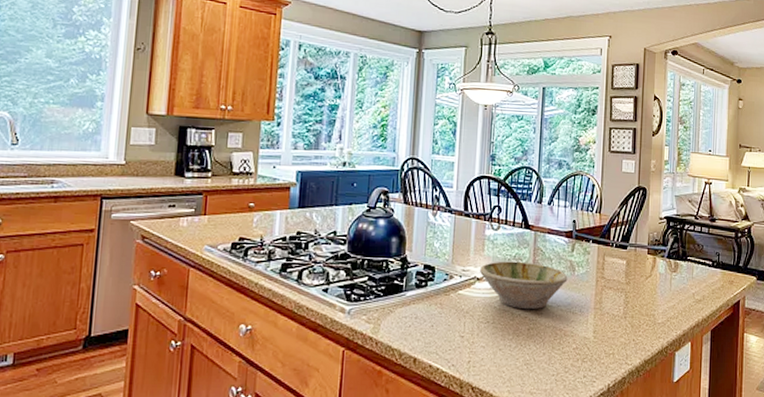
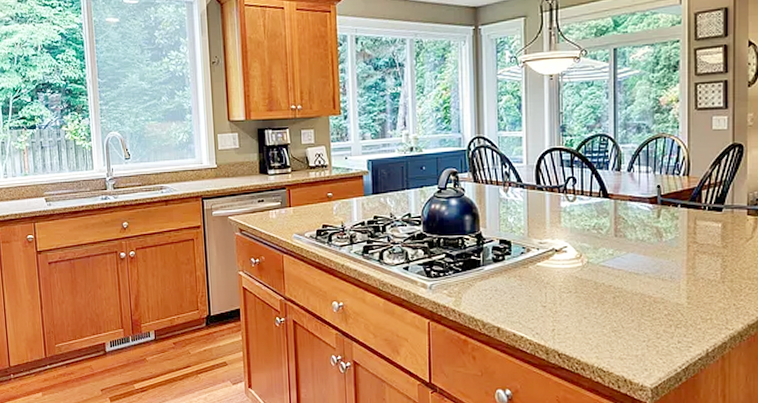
bowl: present [480,261,568,309] -> none [558,231,655,277]

